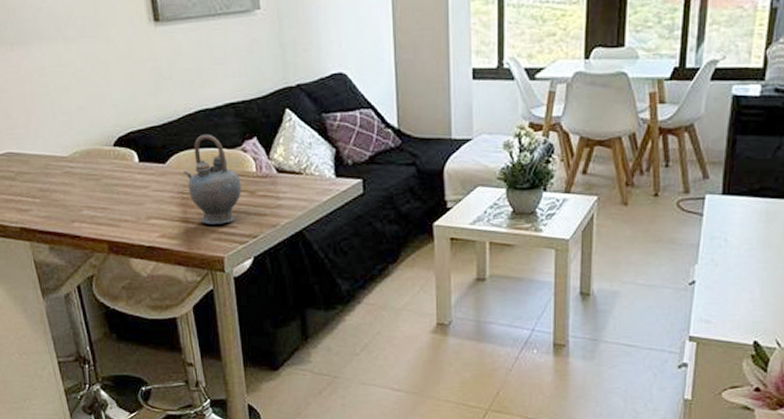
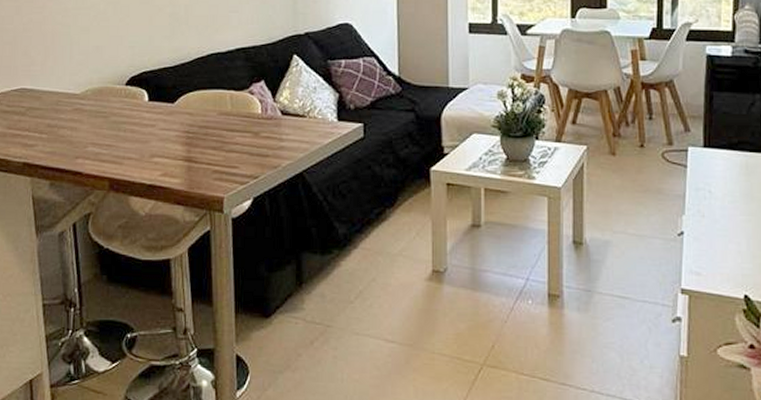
teapot: present [182,134,242,224] -> none [190,76,247,164]

